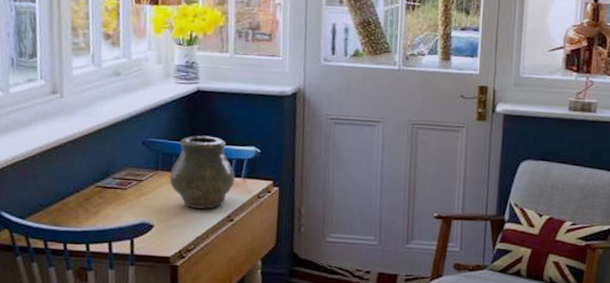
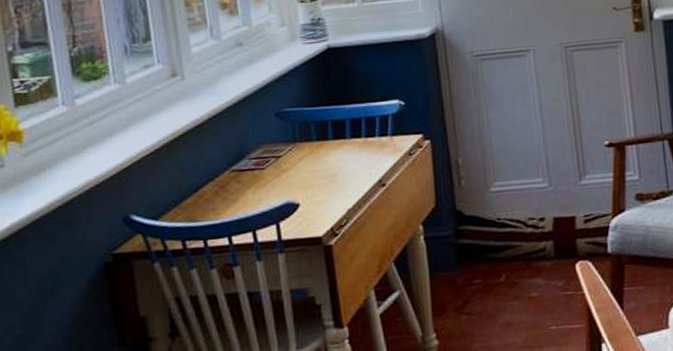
vase: present [169,135,235,209] -> none [310,95,382,178]

